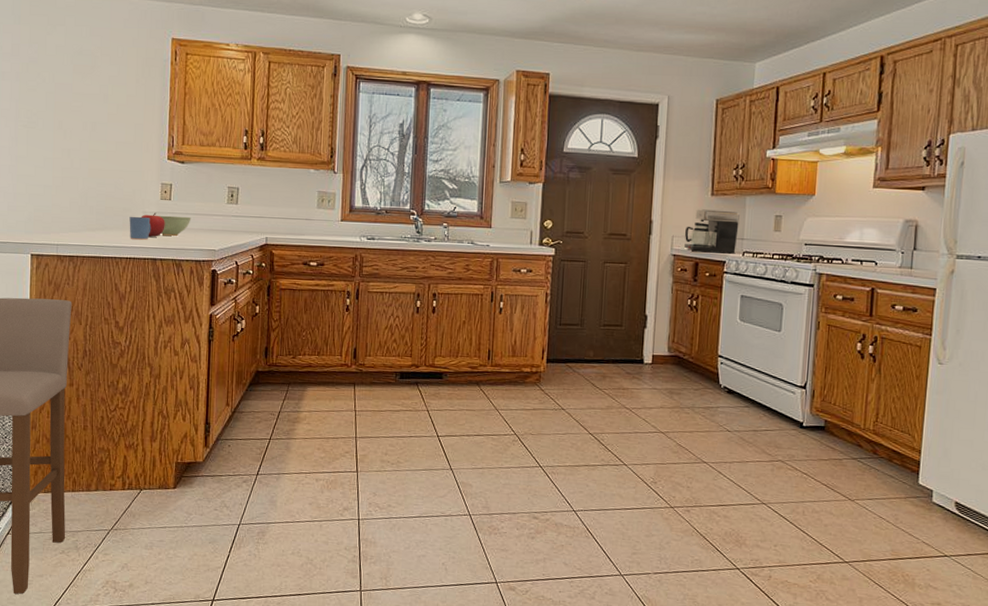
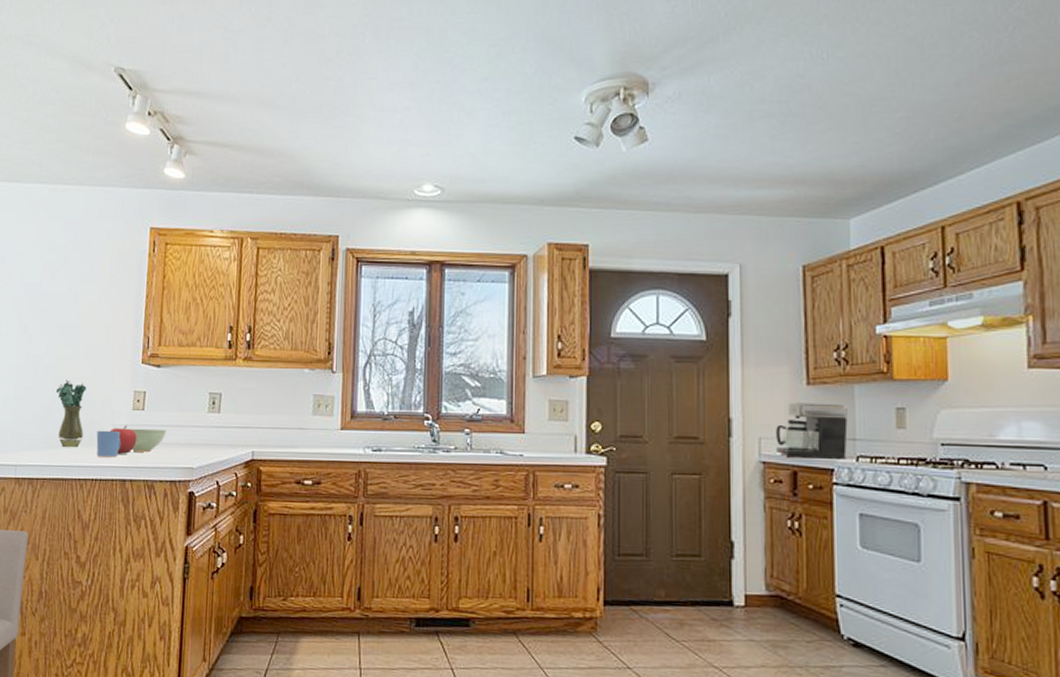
vase: none [91,171,118,231] -> present [56,379,86,448]

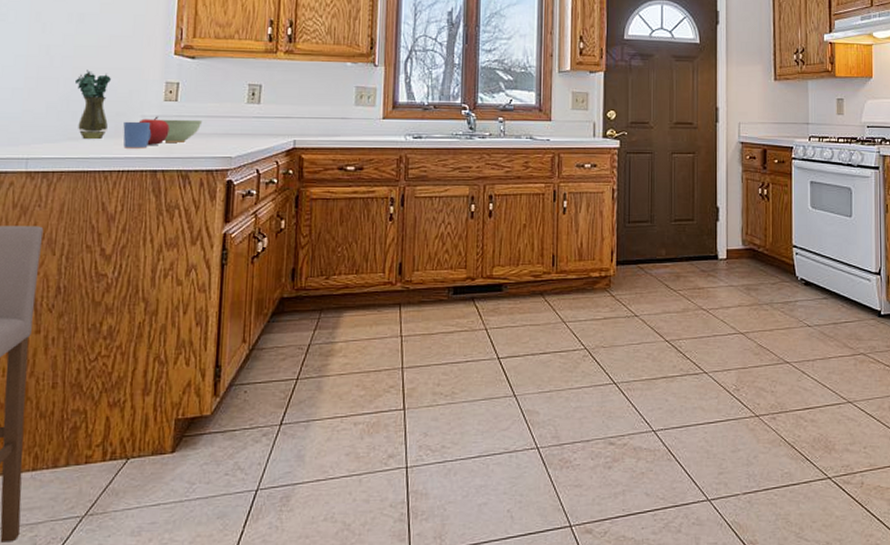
coffee maker: present [776,402,848,459] -> none [752,94,803,139]

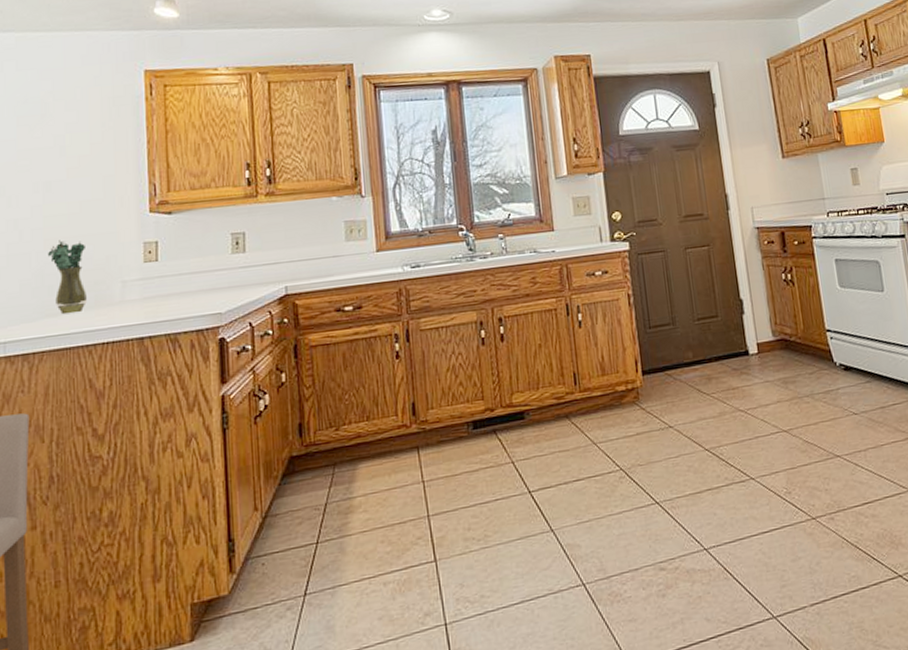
mug: present [123,121,152,149] -> none [103,286,134,319]
fruit: present [138,116,170,146] -> none [119,279,153,313]
bowl: present [161,119,203,144] -> none [143,277,187,308]

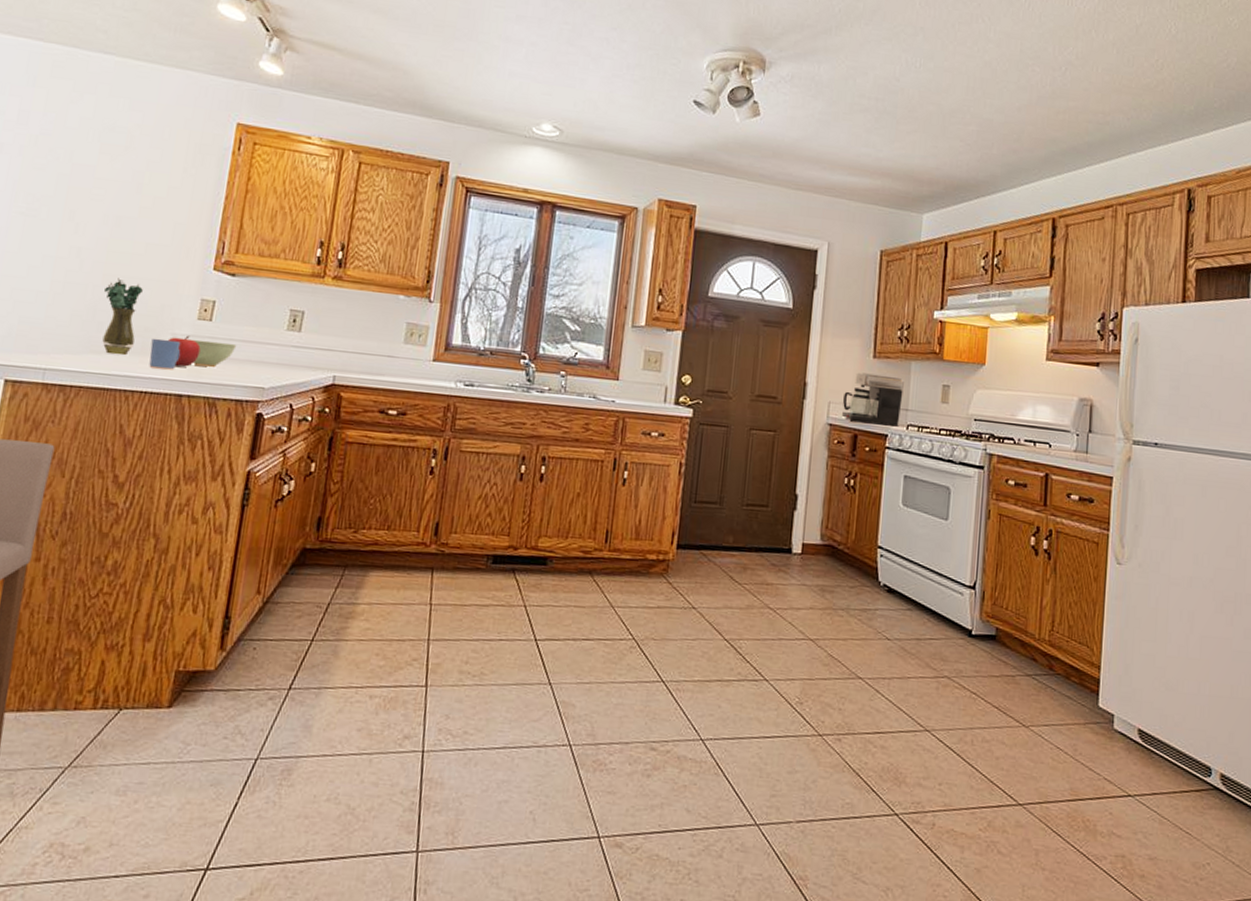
mug: none [103,286,134,319] -> present [149,338,181,370]
fruit: none [119,279,153,313] -> present [167,335,201,368]
bowl: none [143,277,187,308] -> present [192,339,237,368]
coffee maker: none [763,171,820,221] -> present [842,372,904,427]

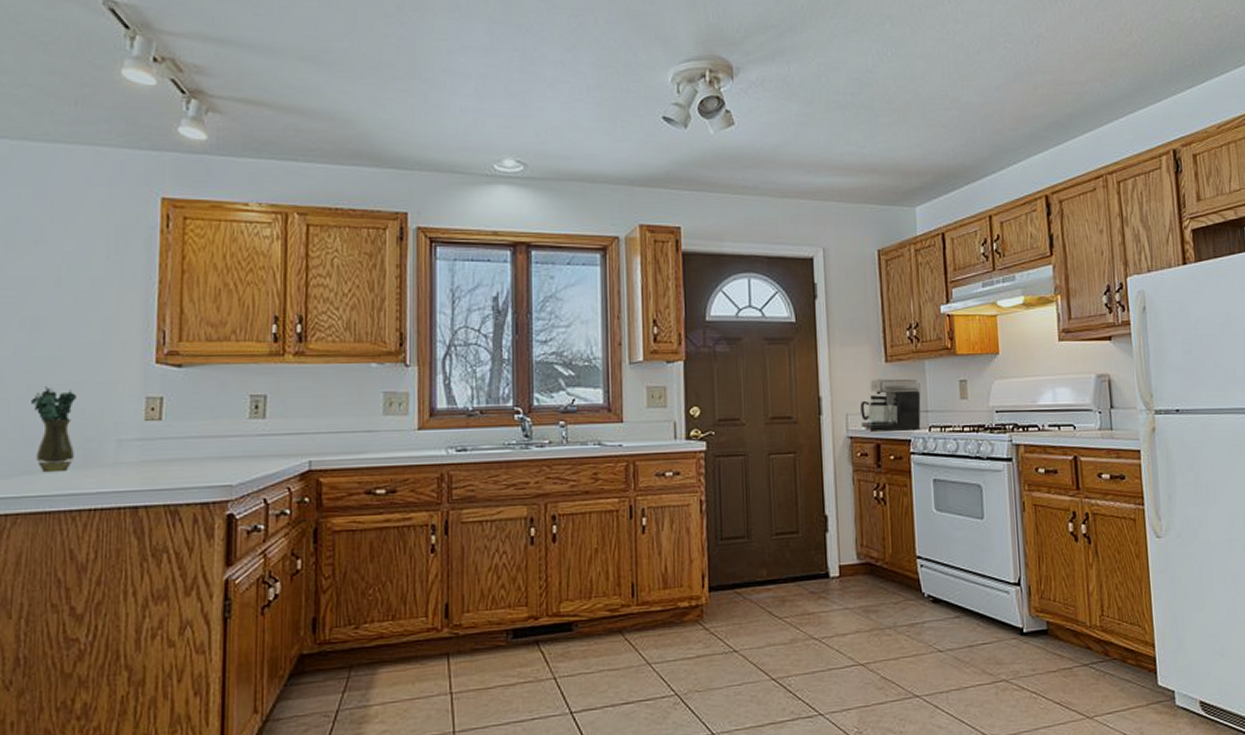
mug: present [149,338,181,370] -> none [94,446,130,481]
fruit: present [167,335,201,368] -> none [113,439,153,477]
bowl: present [192,339,237,368] -> none [142,441,194,473]

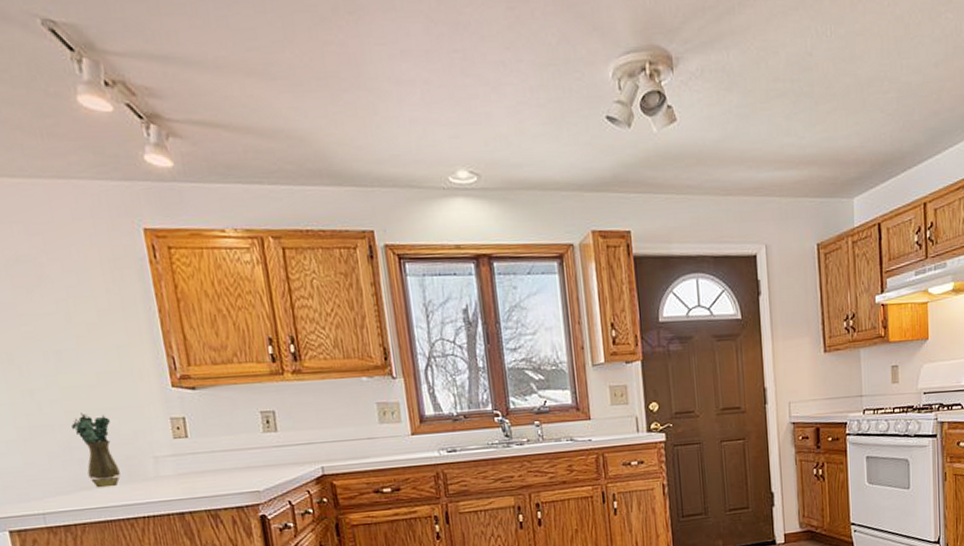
coffee maker: present [861,378,921,431] -> none [802,367,856,417]

